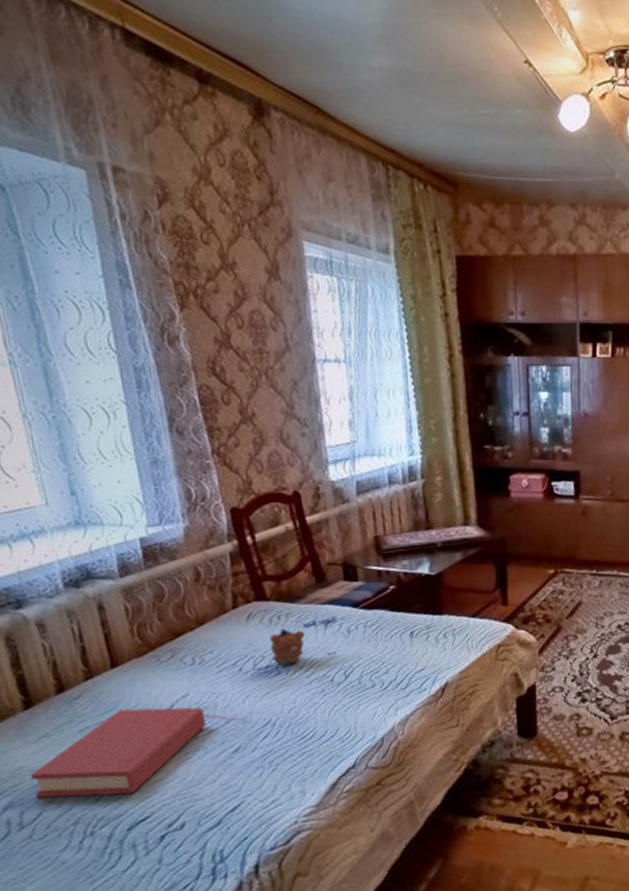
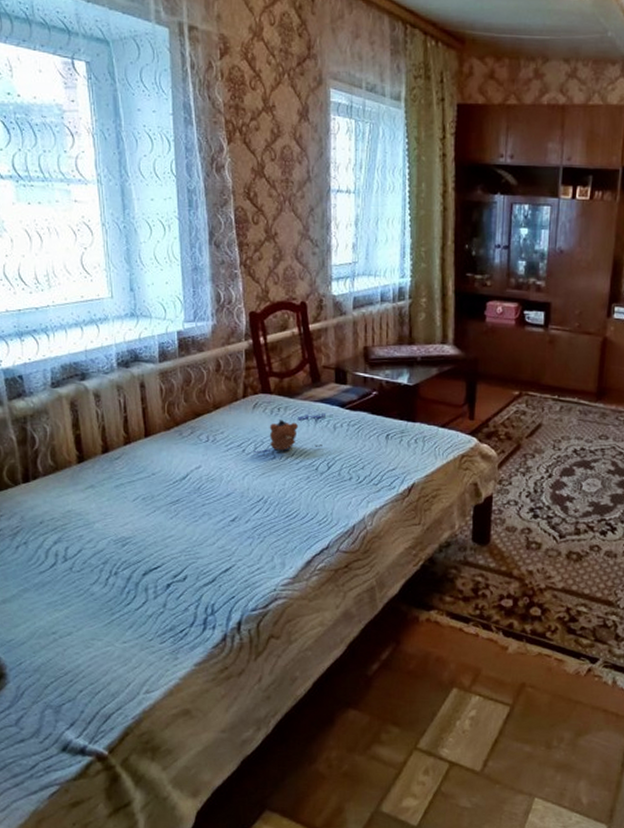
hardback book: present [31,707,206,798] -> none [77,473,211,545]

